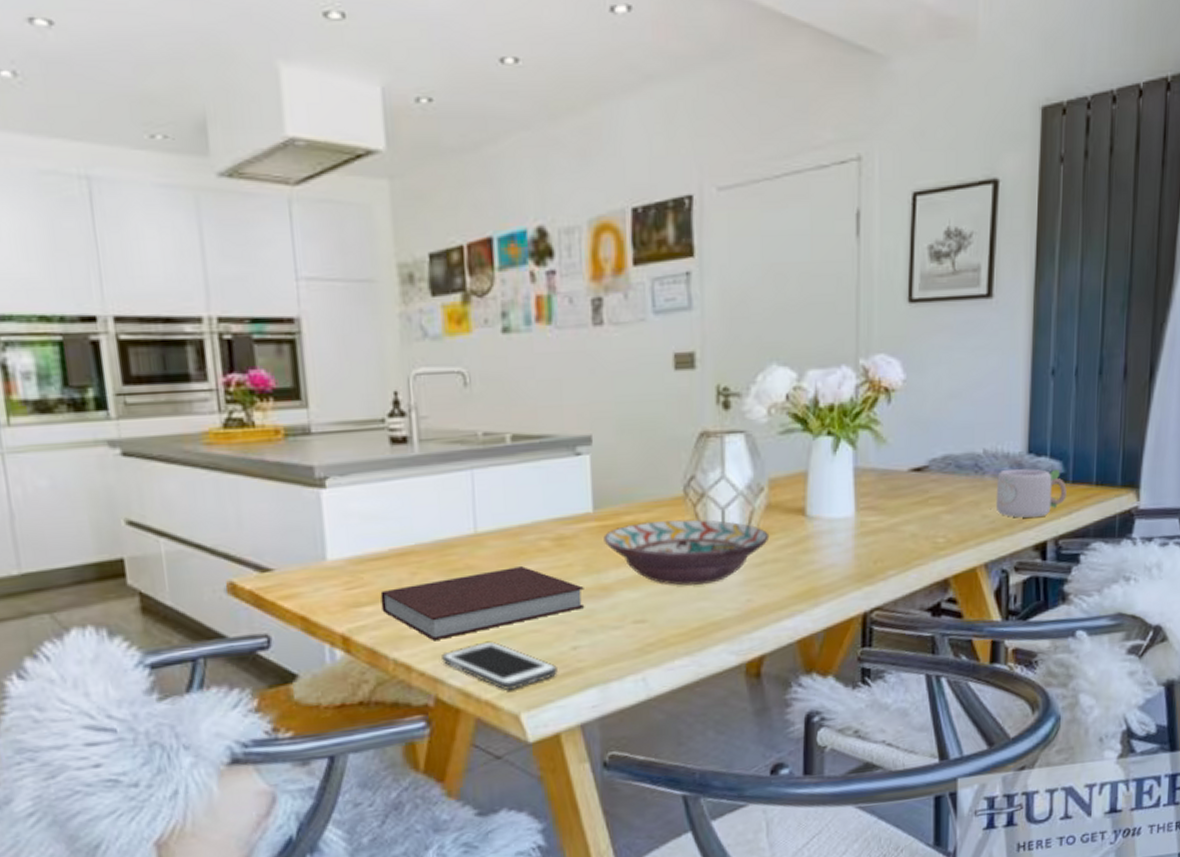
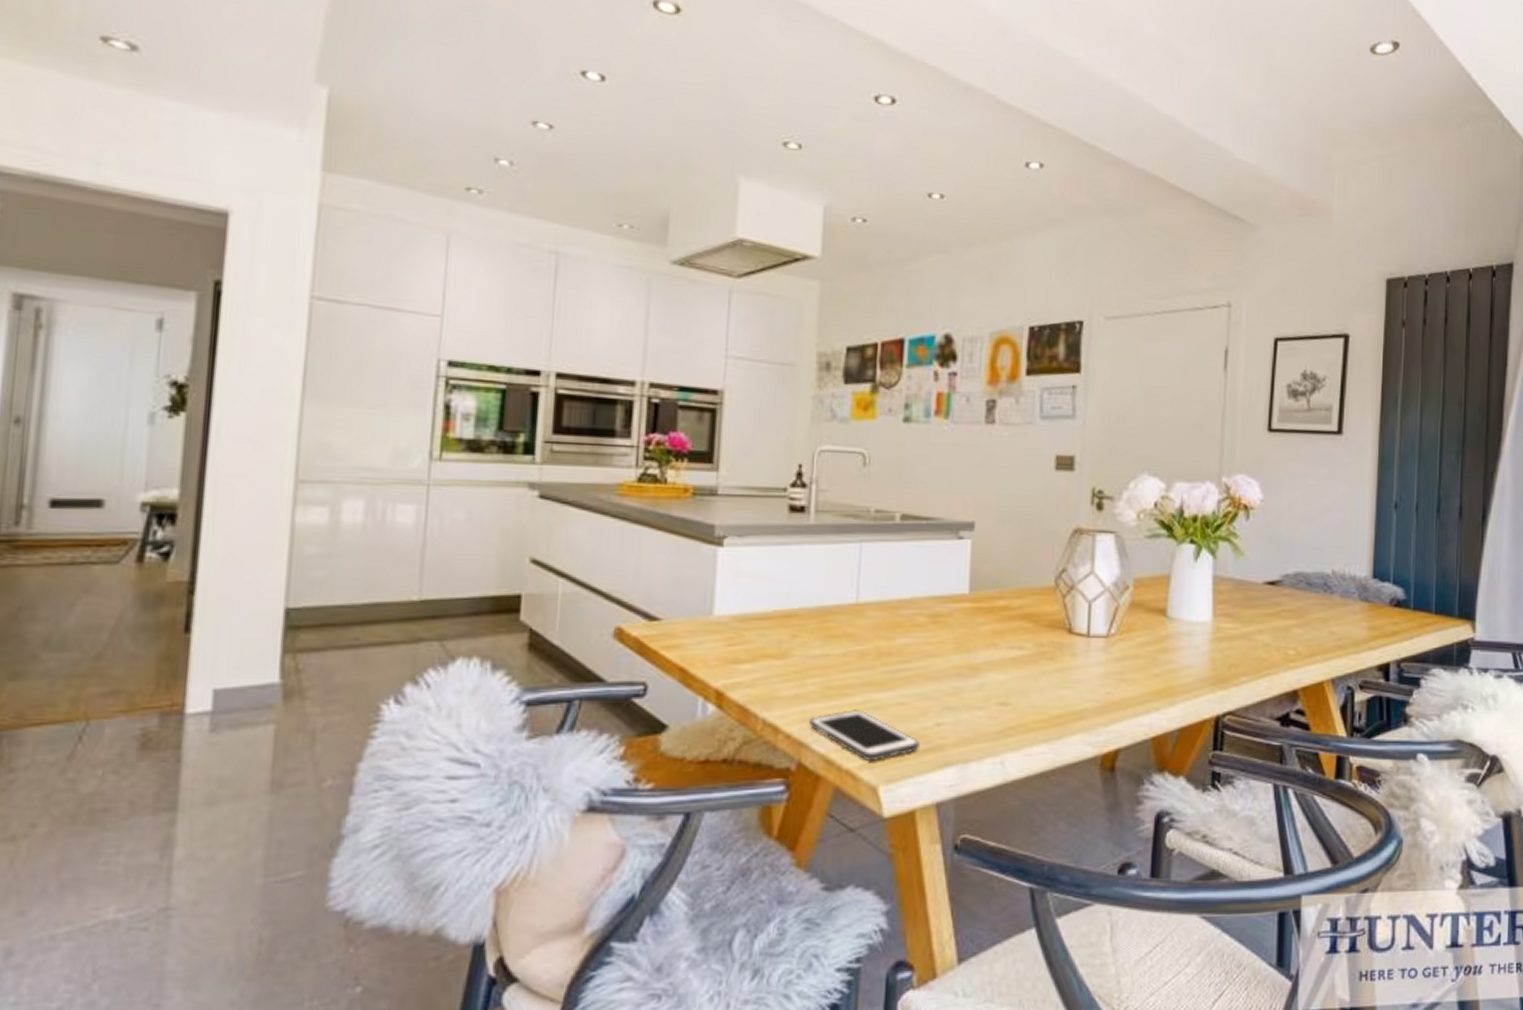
notebook: present [380,566,585,641] -> none [758,639,953,705]
decorative bowl: present [603,519,770,586] -> none [976,607,1132,673]
mug: present [990,468,1067,518] -> none [1337,590,1408,640]

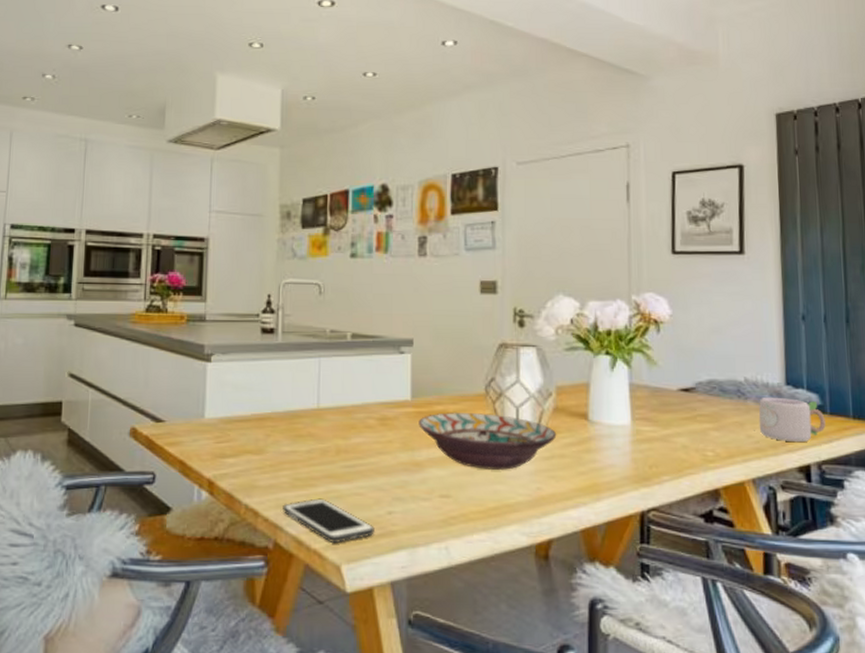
decorative bowl: none [976,607,1132,673] -> present [418,411,557,470]
mug: none [1337,590,1408,640] -> present [754,396,826,443]

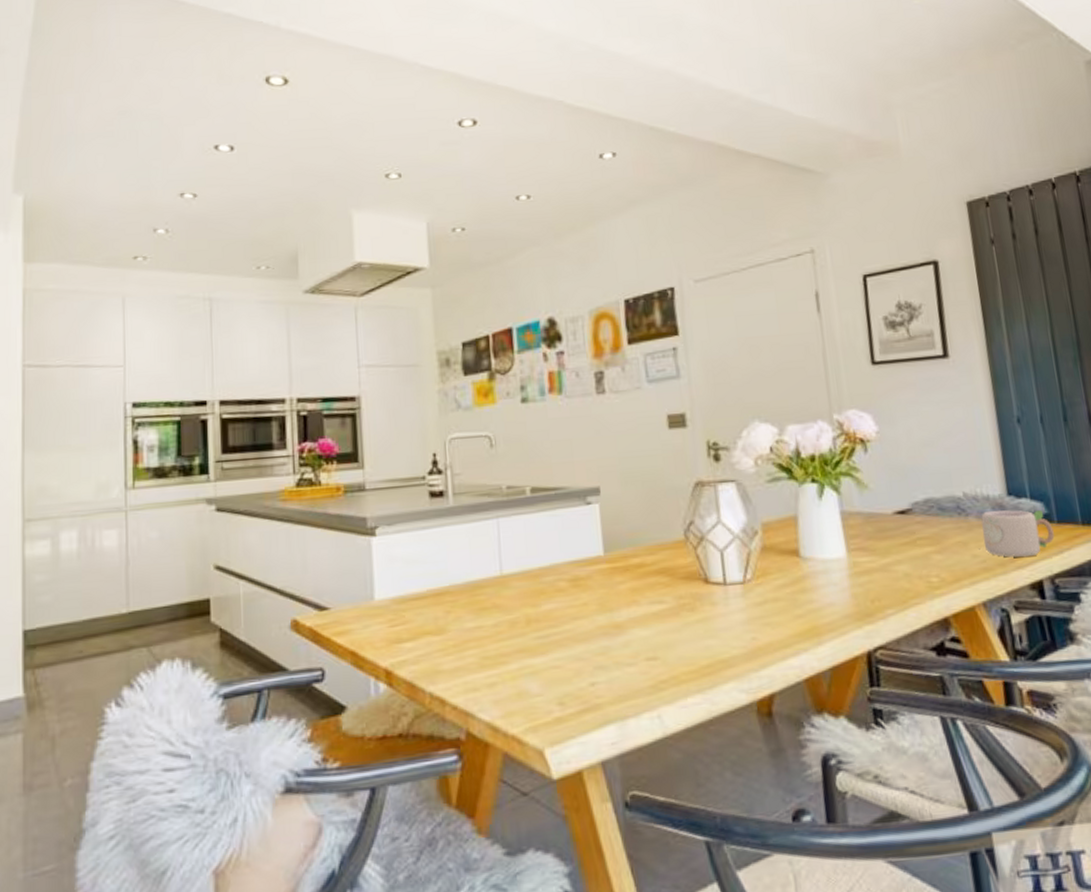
cell phone: present [283,498,376,543] -> none [472,676,579,725]
decorative bowl: present [418,411,557,470] -> none [614,561,768,624]

